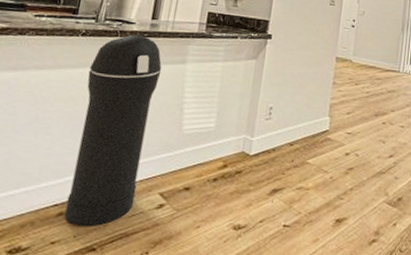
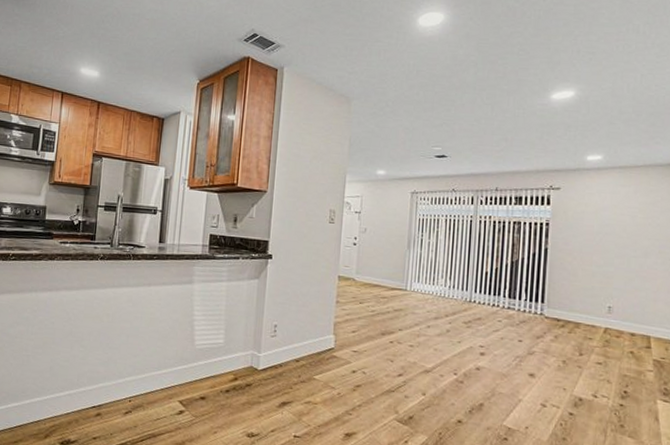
trash can: present [64,34,162,227] -> none [101,257,172,427]

